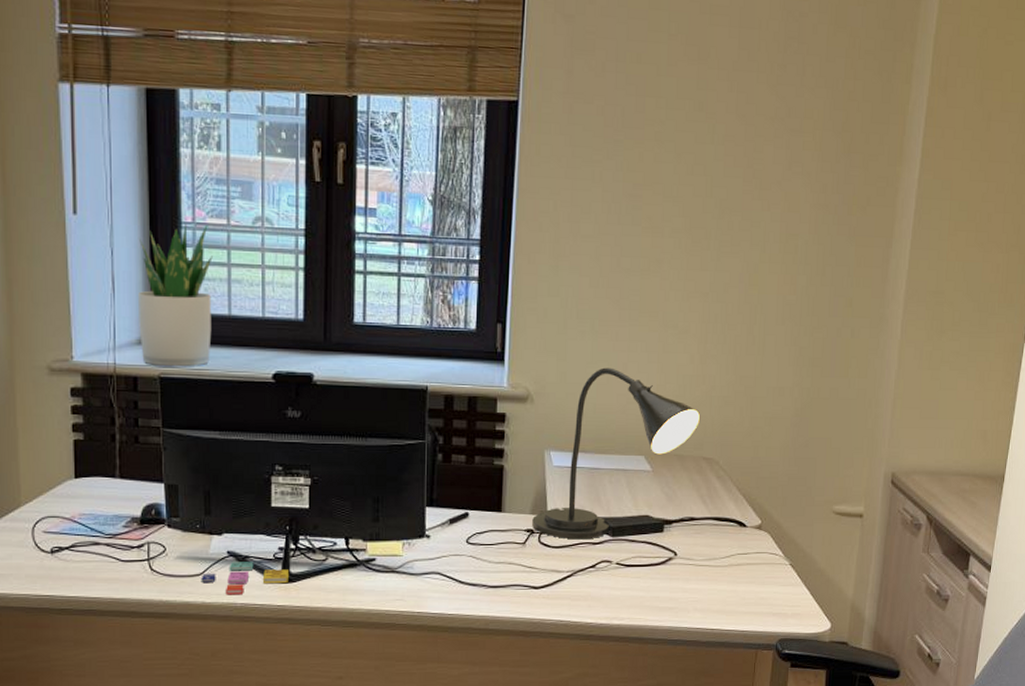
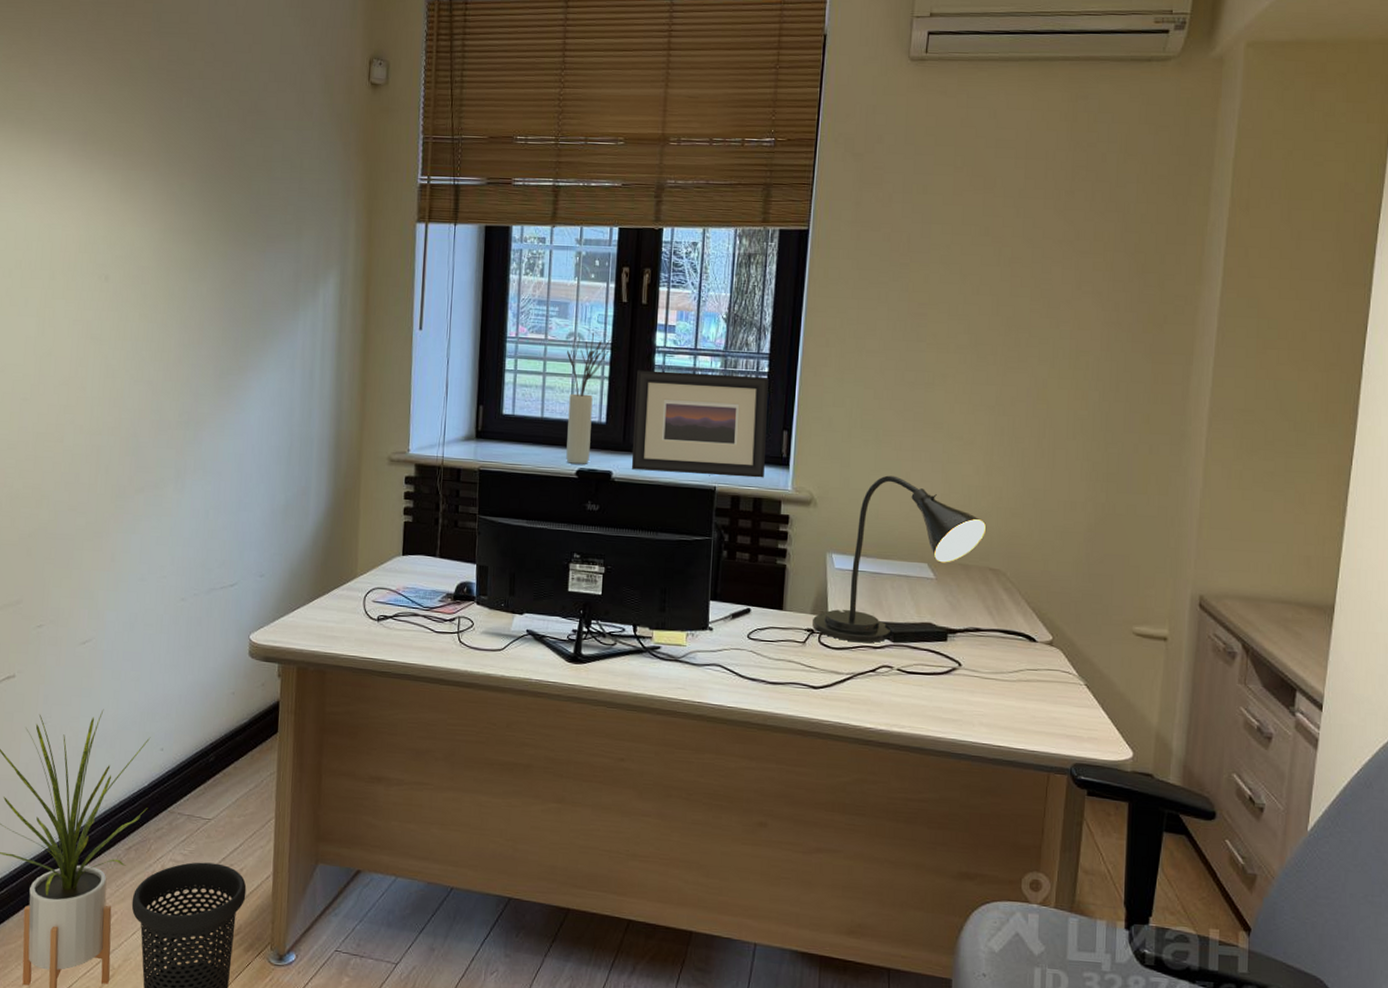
planter: present [138,223,213,367] -> none [465,338,531,462]
books: present [201,562,290,595] -> none [502,640,581,671]
vase: none [254,216,304,367] -> present [566,332,611,464]
picture frame: none [334,259,480,375] -> present [631,370,769,478]

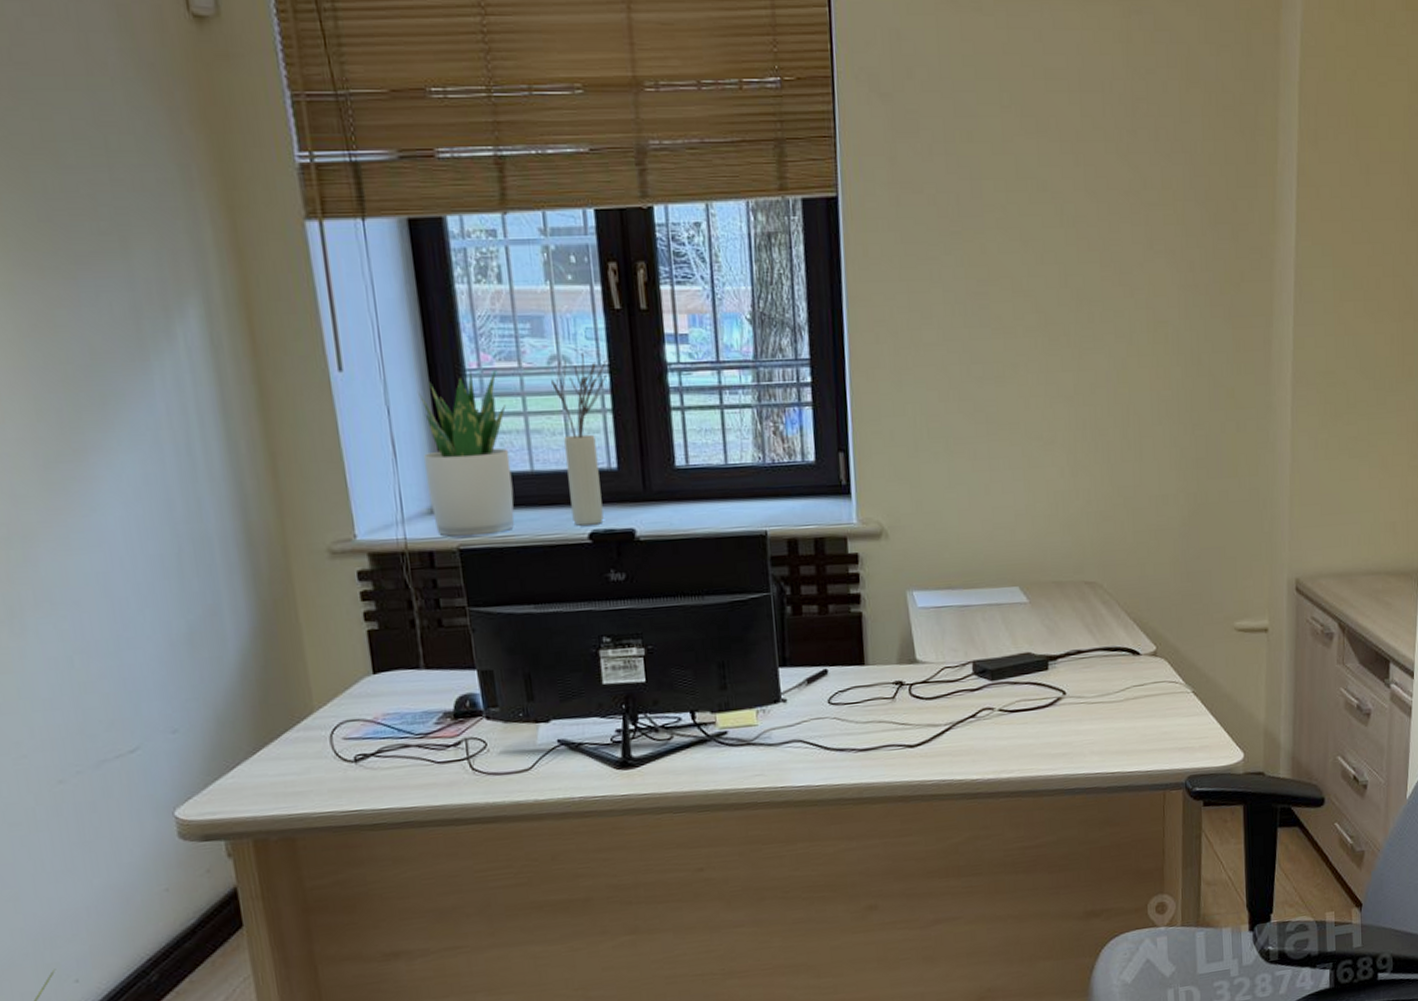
planter: none [465,338,531,462] -> present [418,370,515,537]
picture frame: present [631,370,769,478] -> none [648,389,823,523]
desk lamp: present [813,475,987,643] -> none [900,490,1078,688]

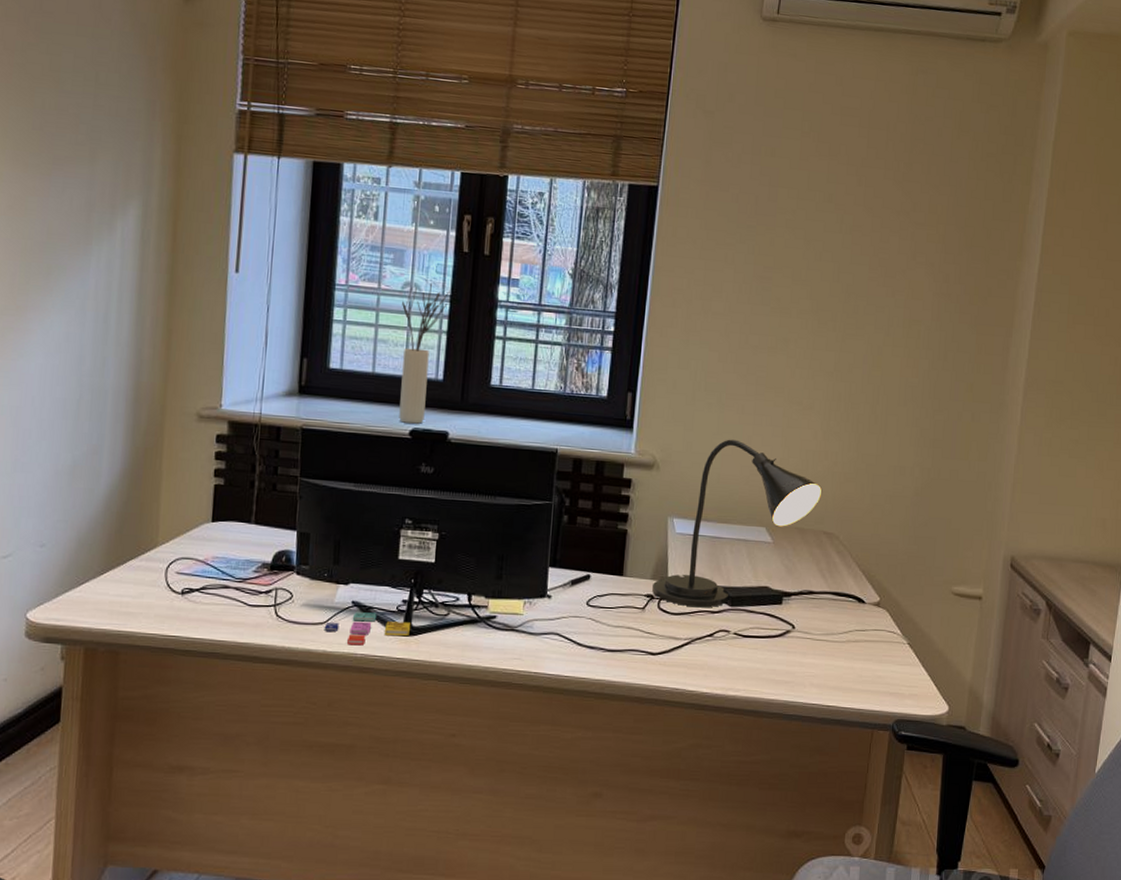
planter: present [418,370,515,537] -> none [286,285,362,420]
books: none [530,749,632,790] -> present [324,612,411,645]
desk lamp: none [900,490,1078,688] -> present [652,439,823,608]

